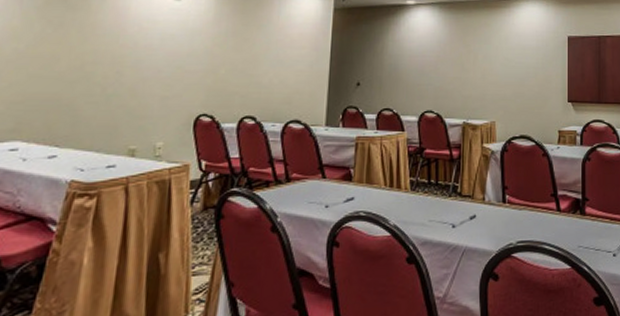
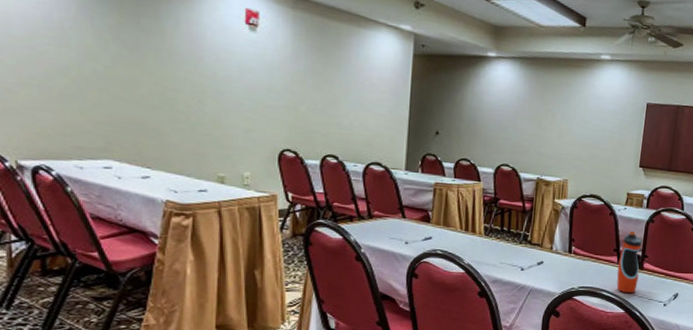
water bottle: none [557,172,581,245] -> present [616,231,642,294]

